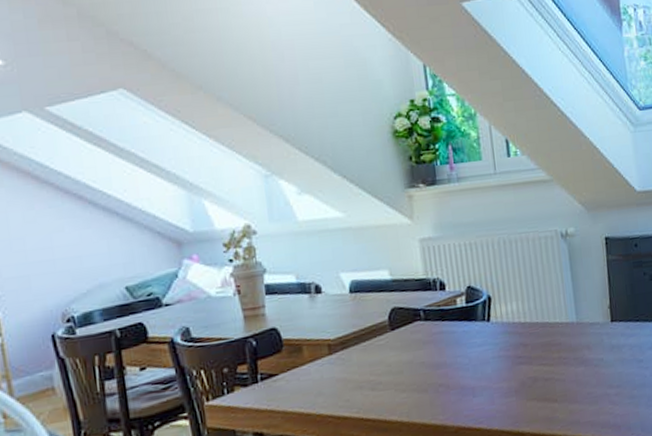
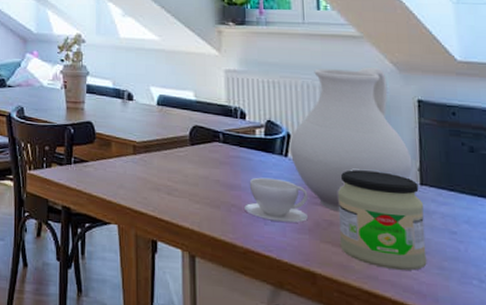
teacup: none [452,346,515,392] -> present [244,177,309,223]
pitcher: none [490,210,604,367] -> present [289,67,413,212]
jar: none [540,316,620,411] -> present [338,170,427,271]

